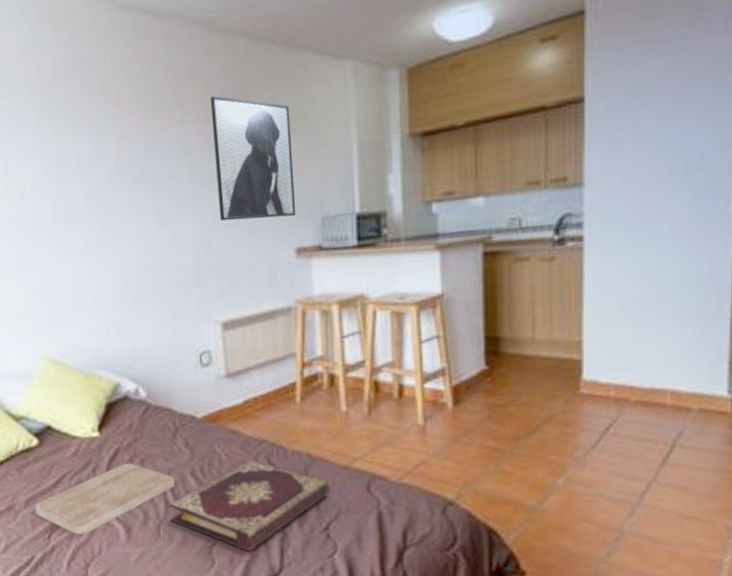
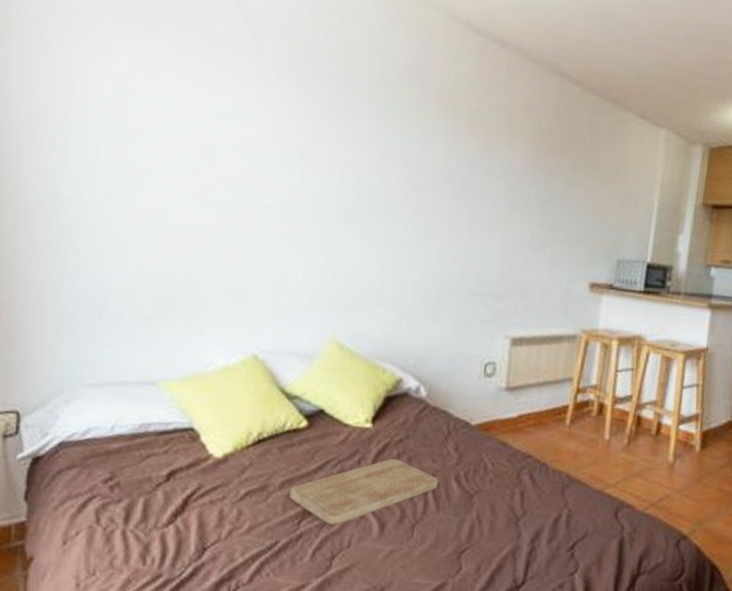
book: present [168,460,330,552] -> none [426,472,582,562]
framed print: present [210,96,296,222] -> none [527,130,607,253]

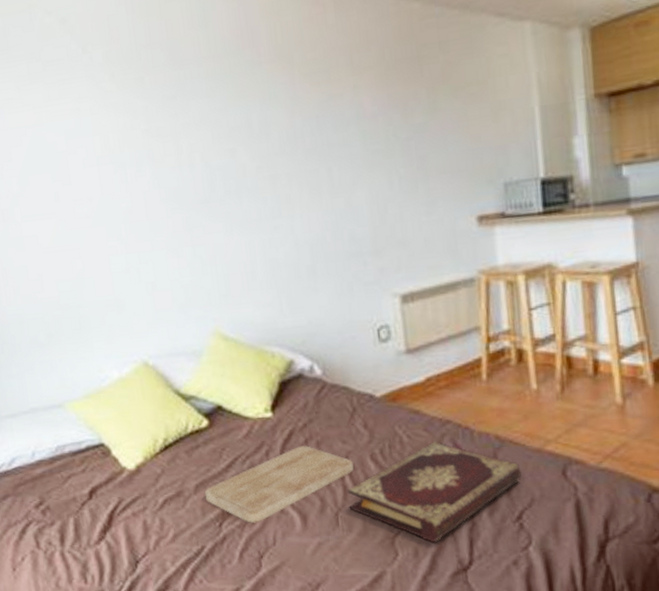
book: none [426,472,582,562] -> present [347,442,521,543]

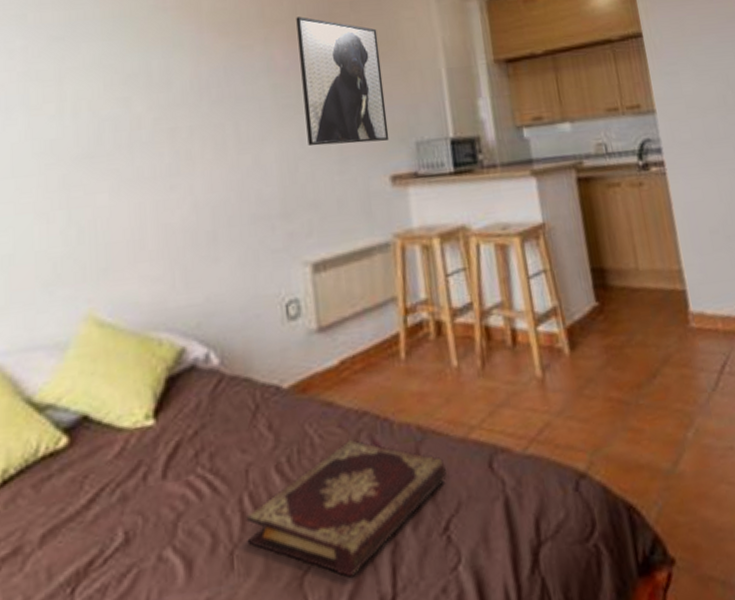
cutting board: present [204,446,354,523] -> none [53,461,255,583]
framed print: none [384,61,477,190] -> present [296,16,390,147]

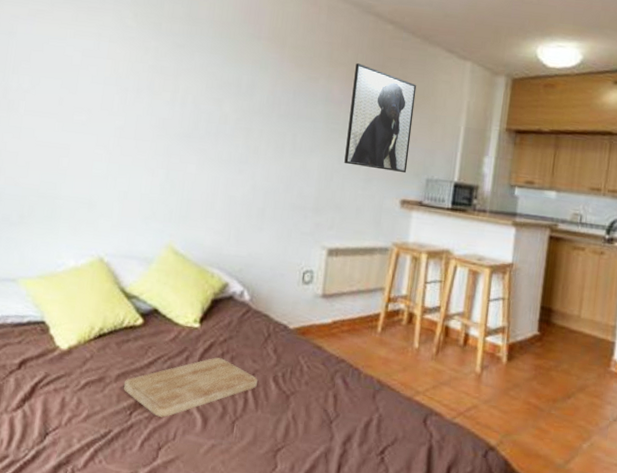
cutting board: none [53,461,255,583] -> present [123,357,258,418]
book: present [245,440,446,578] -> none [245,375,392,462]

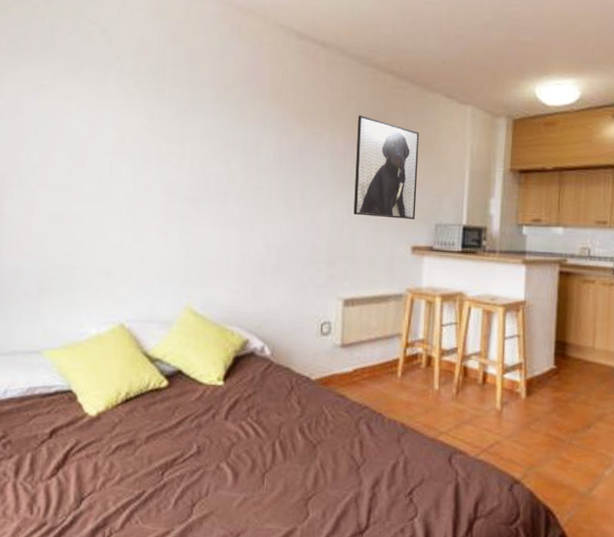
cutting board: present [123,357,258,418] -> none [153,413,284,475]

